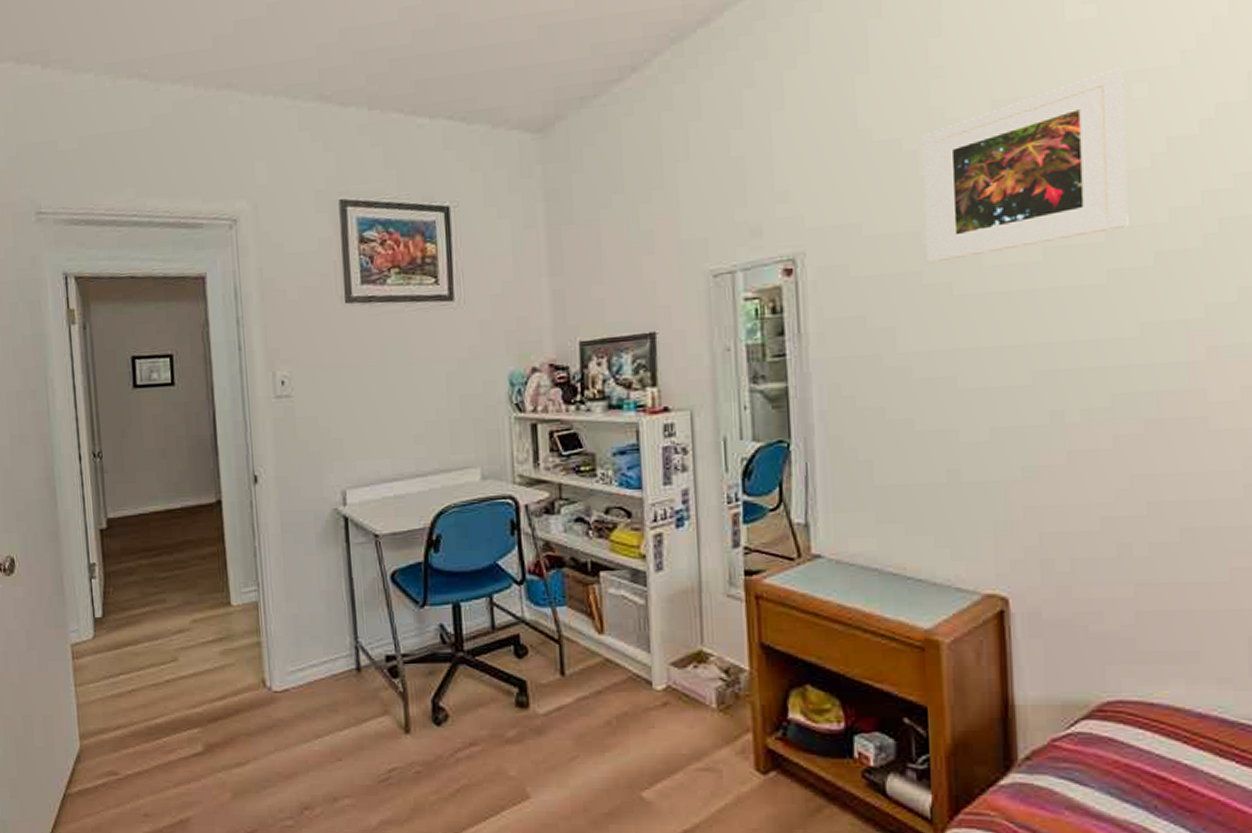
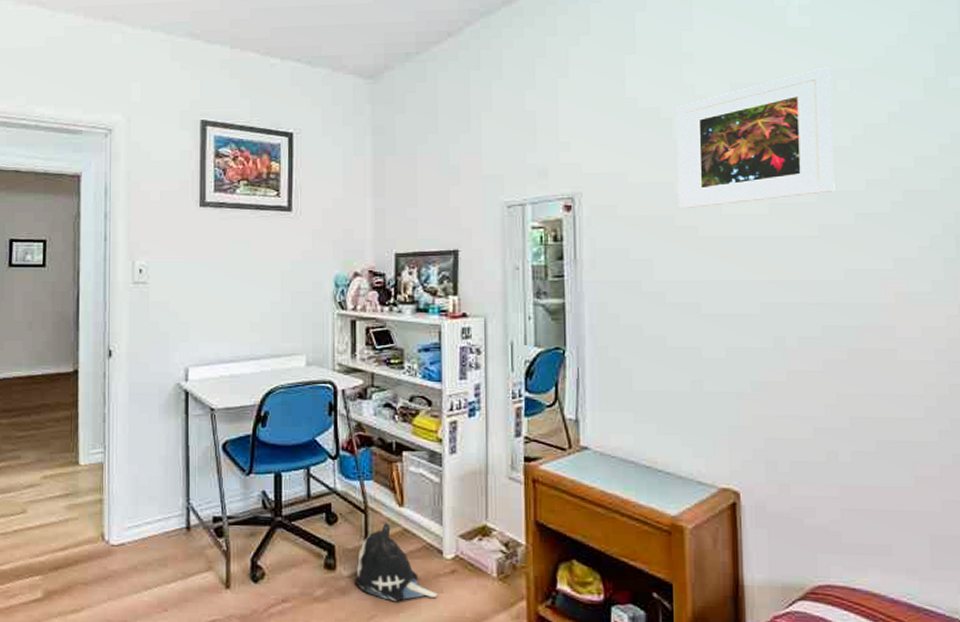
plush toy: none [551,653,649,741] -> present [355,523,438,602]

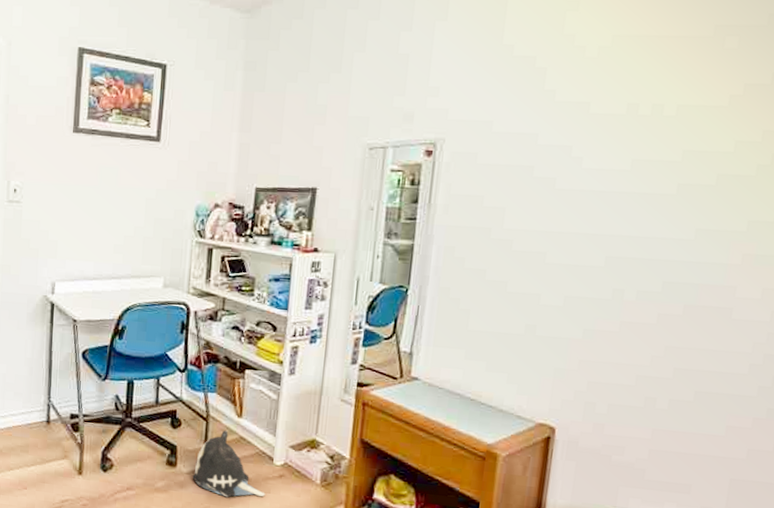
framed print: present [676,67,835,209] -> none [538,22,722,161]

